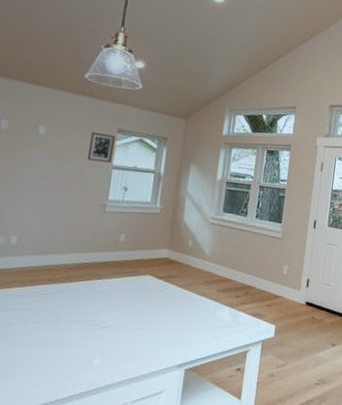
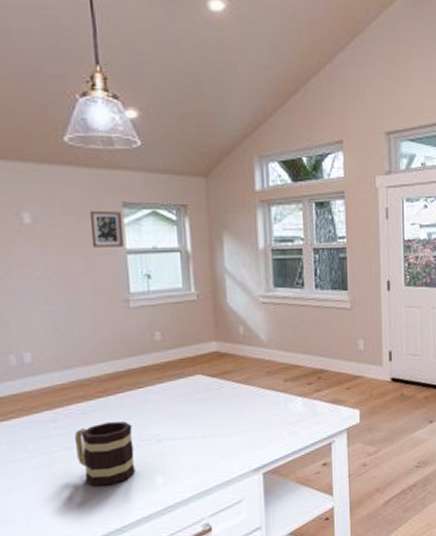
mug: none [32,304,85,361] -> present [74,421,136,487]

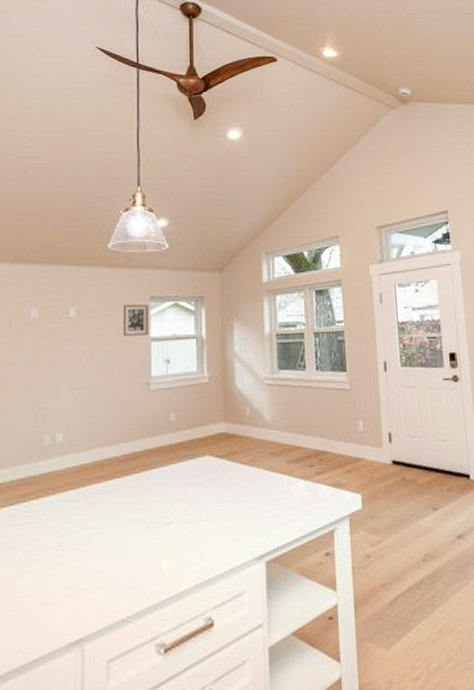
mug: present [74,421,136,487] -> none [91,502,144,571]

